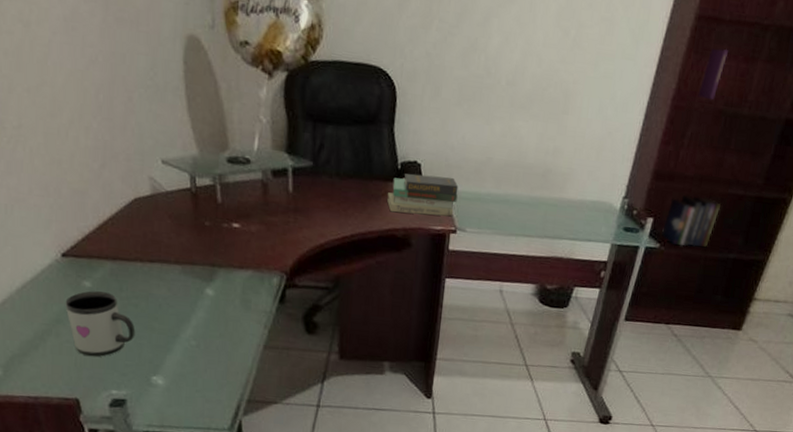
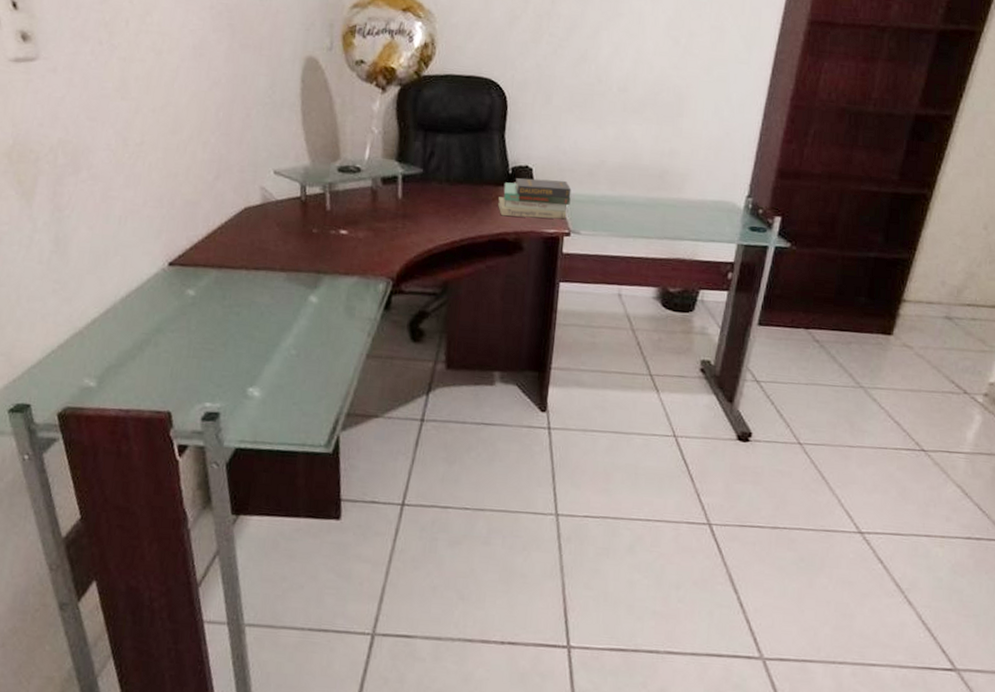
mug: present [65,291,136,357] -> none [166,299,235,367]
books: present [661,194,721,247] -> none [791,192,854,246]
book: present [697,48,729,99] -> none [817,50,846,98]

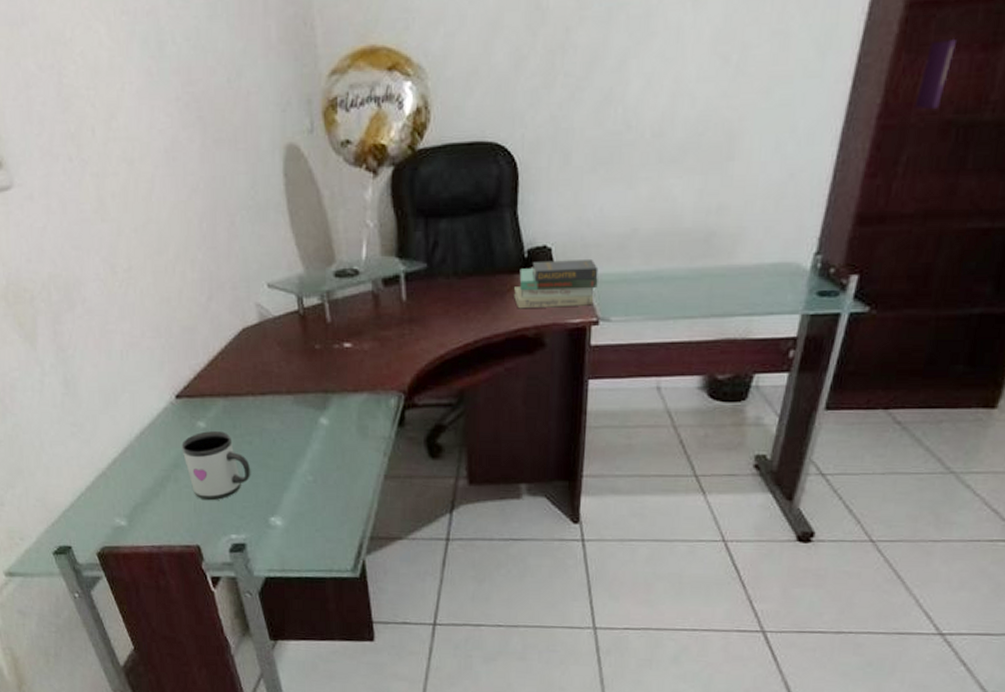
mug: none [166,299,235,367] -> present [182,431,251,501]
book: none [817,50,846,98] -> present [914,38,958,111]

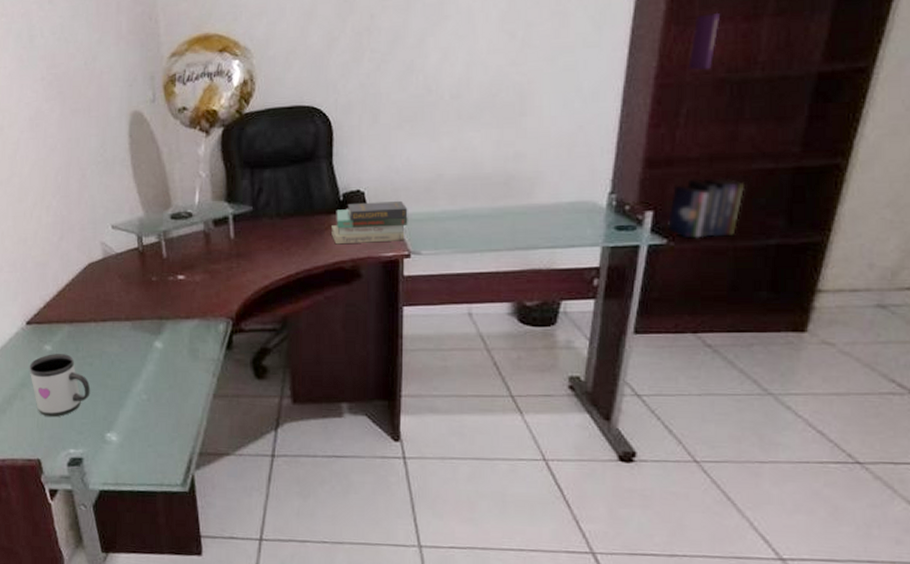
books: none [871,236,956,306] -> present [666,176,744,239]

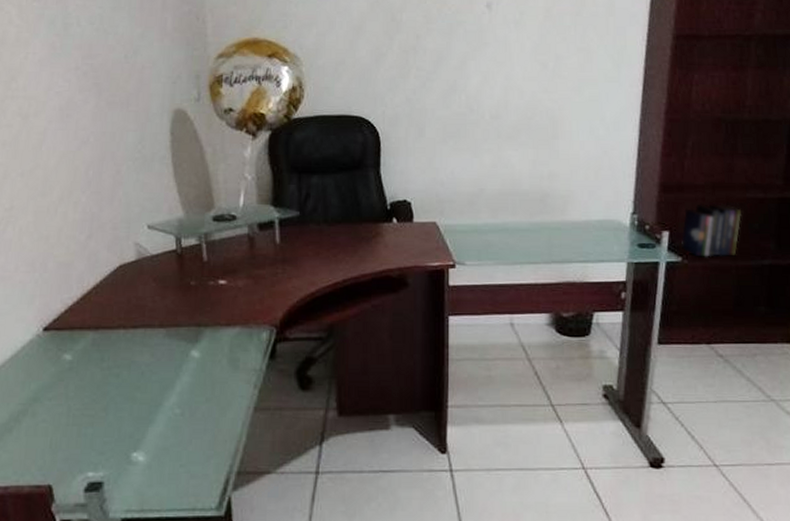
mug: present [29,354,91,417] -> none [43,364,116,436]
books: present [332,200,408,245] -> none [379,212,453,253]
book: present [688,12,721,71] -> none [691,61,715,110]

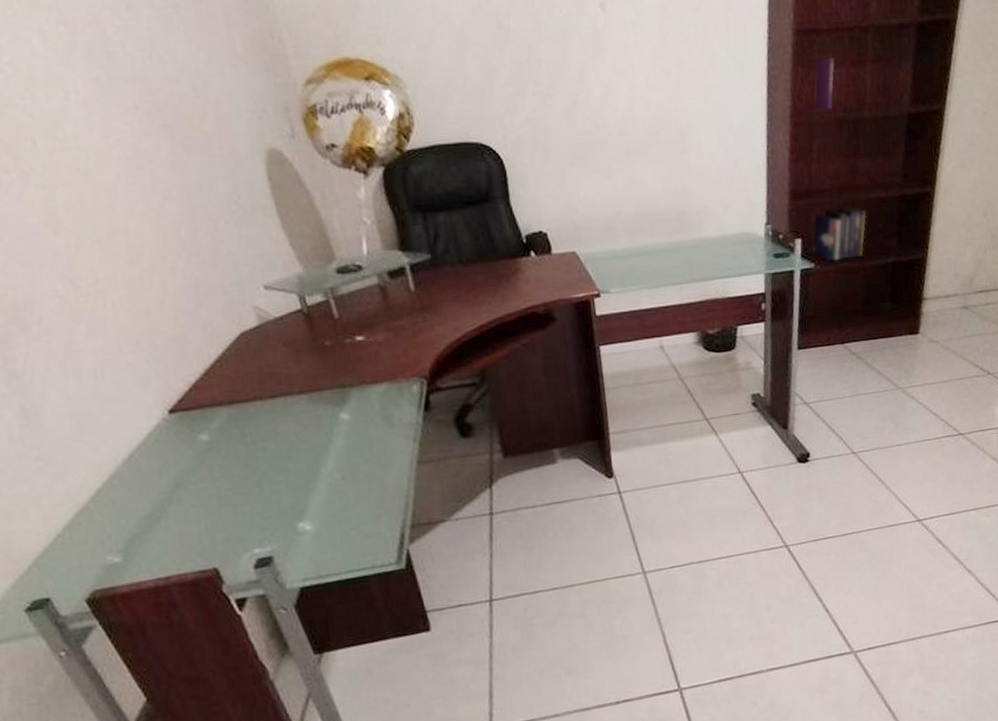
book: none [691,61,715,110] -> present [814,57,835,111]

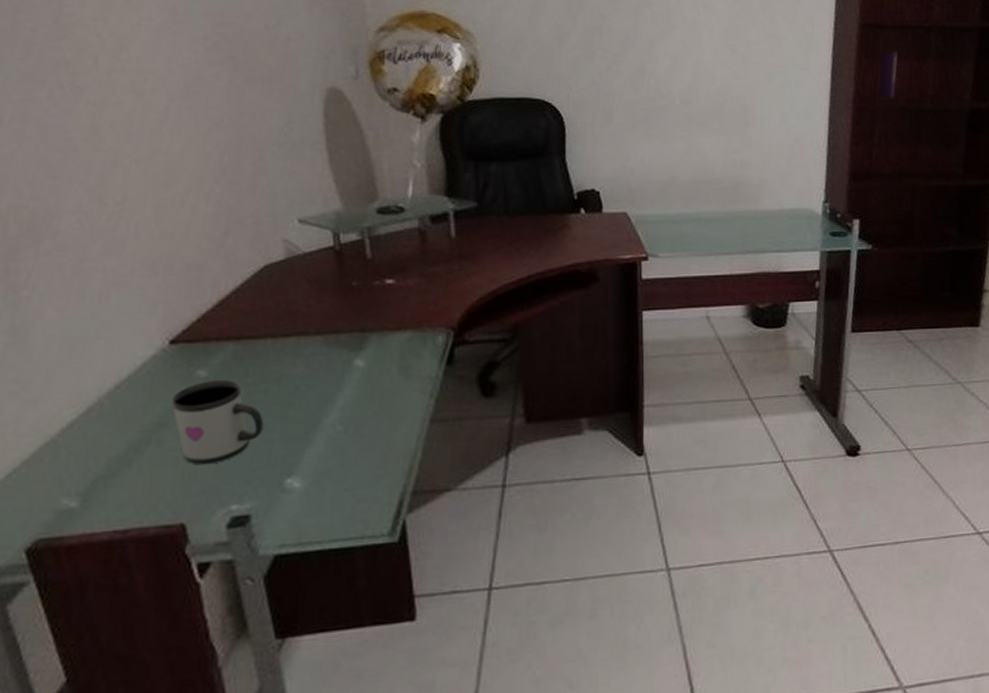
mug: none [182,441,270,518] -> present [171,380,264,465]
books: present [812,205,866,262] -> none [870,191,926,245]

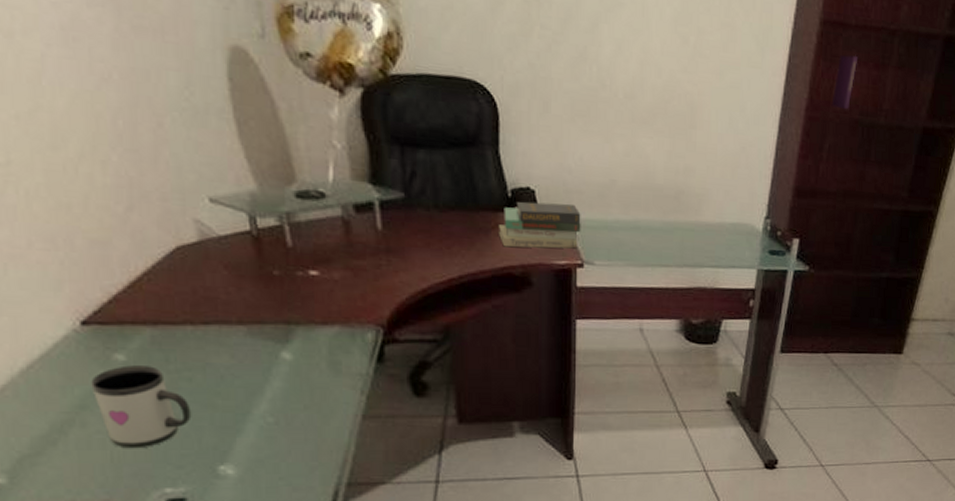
books: none [566,201,644,246] -> present [499,201,581,249]

